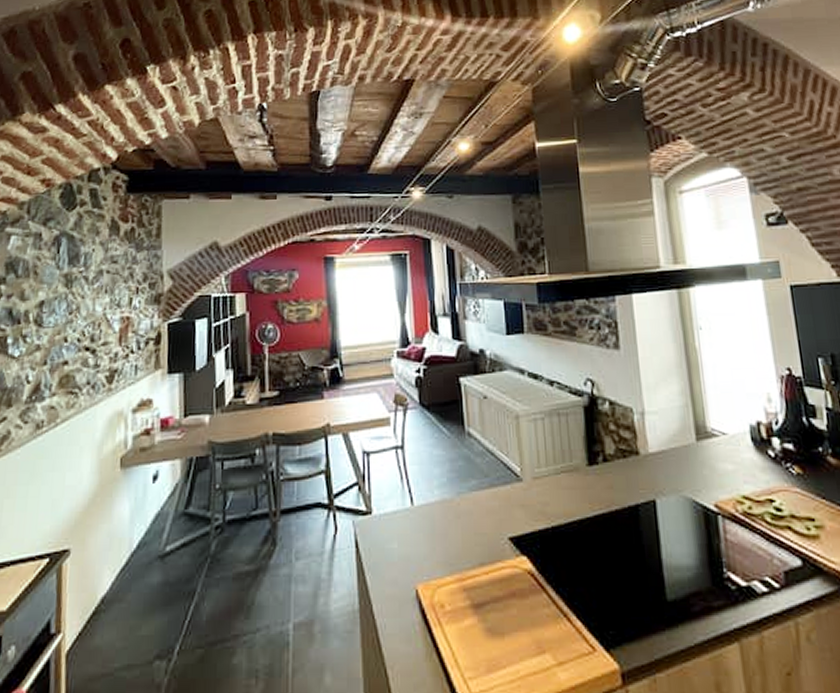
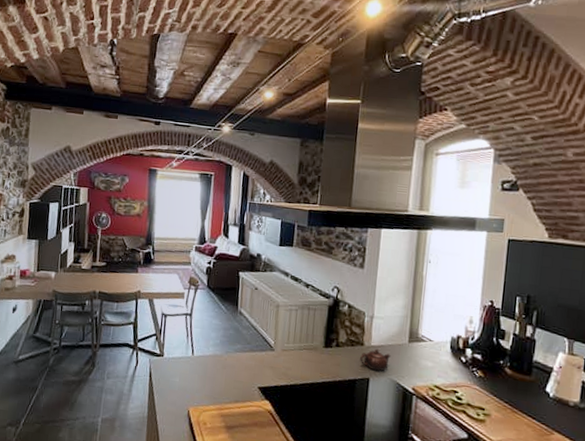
teapot: none [638,456,678,488] -> present [360,348,391,372]

